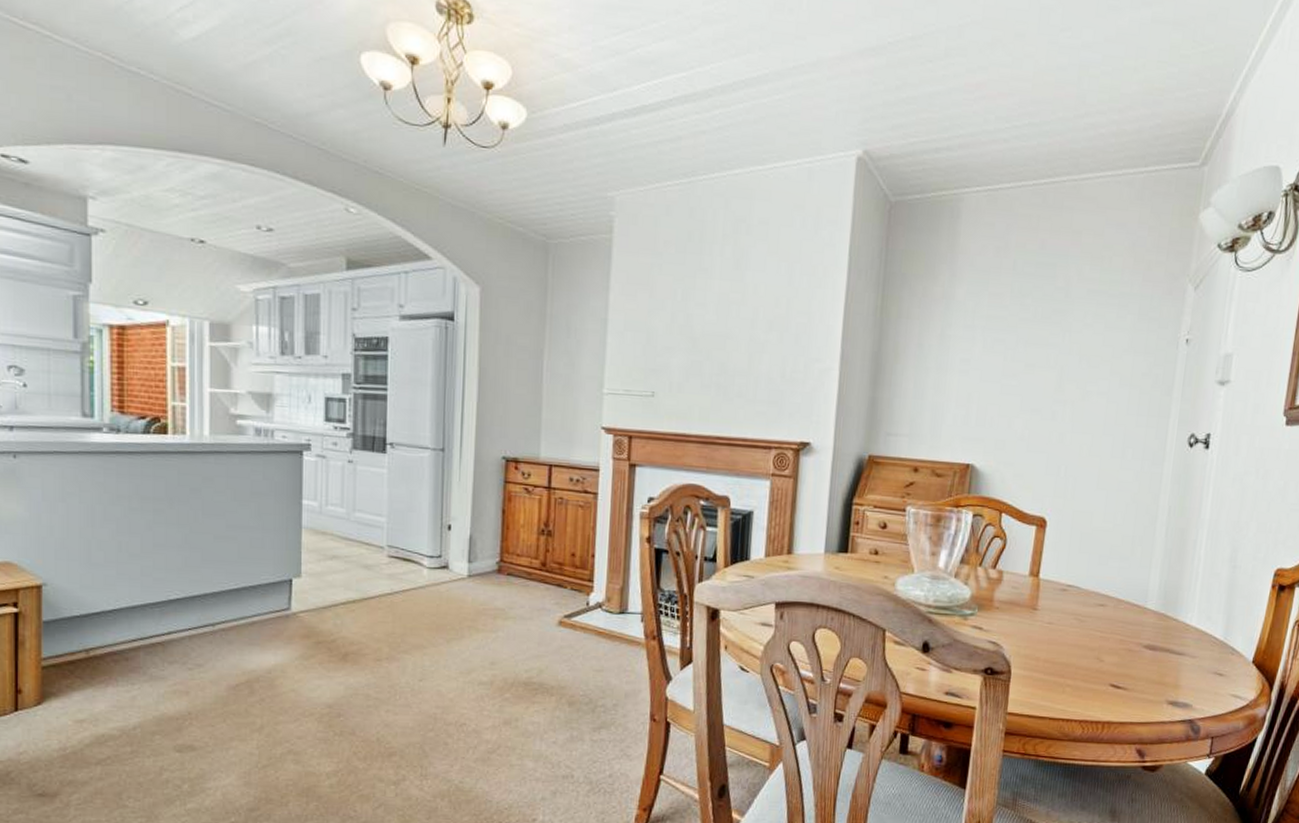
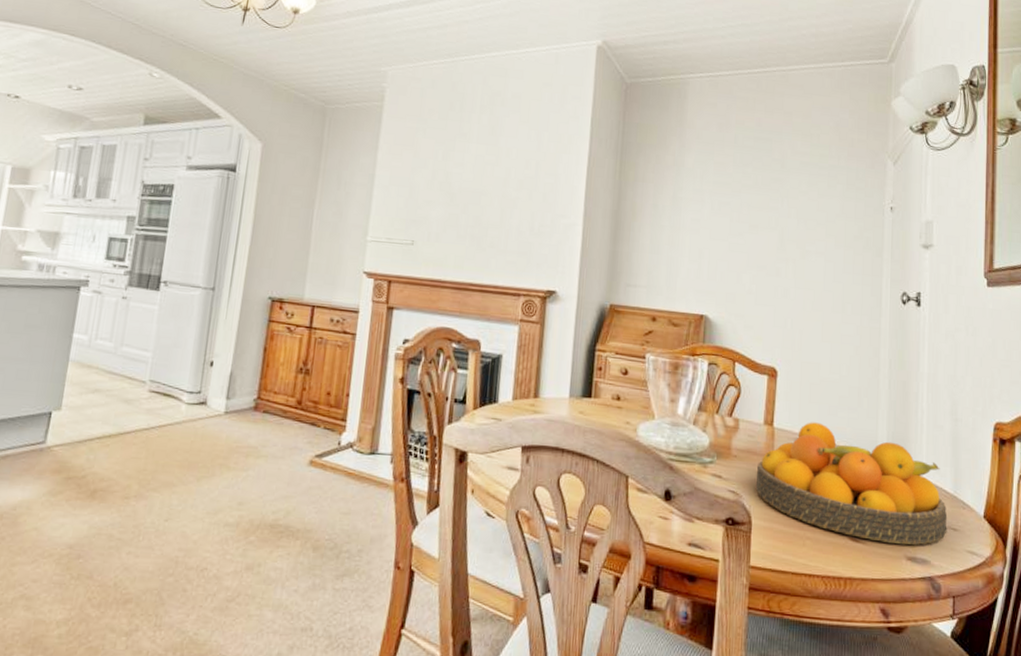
fruit bowl: none [1017,572,1215,690] -> present [755,422,948,545]

